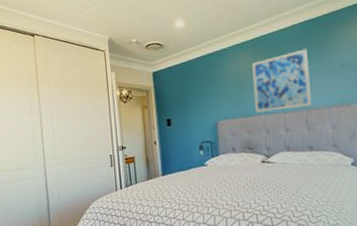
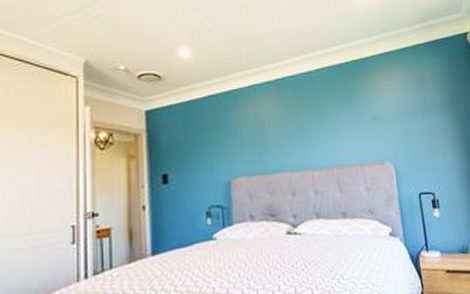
wall art: present [251,49,312,113] -> none [273,96,343,169]

